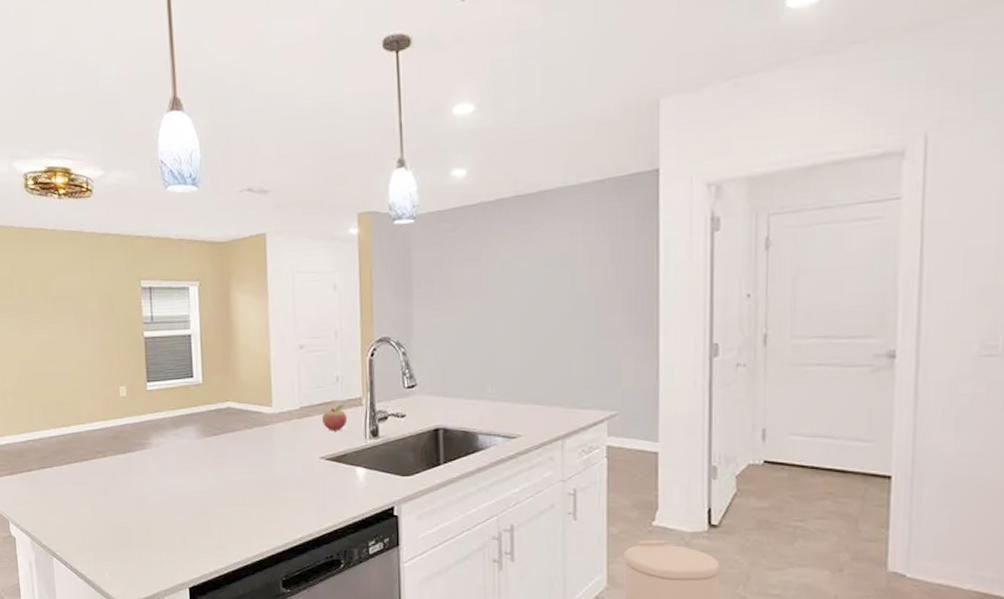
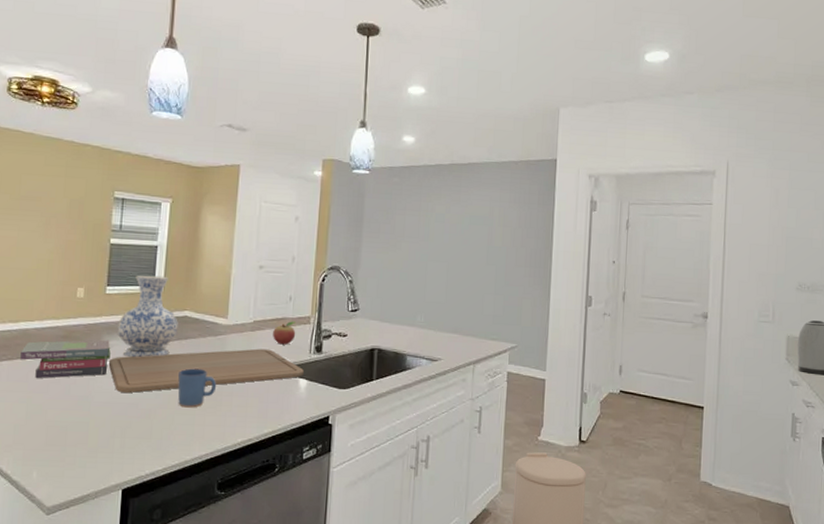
books: none [77,438,160,480] -> present [20,339,111,378]
chopping board: none [159,437,361,490] -> present [108,348,304,393]
vase: none [163,366,223,453] -> present [117,275,178,357]
mug: none [229,462,270,504] -> present [178,368,217,408]

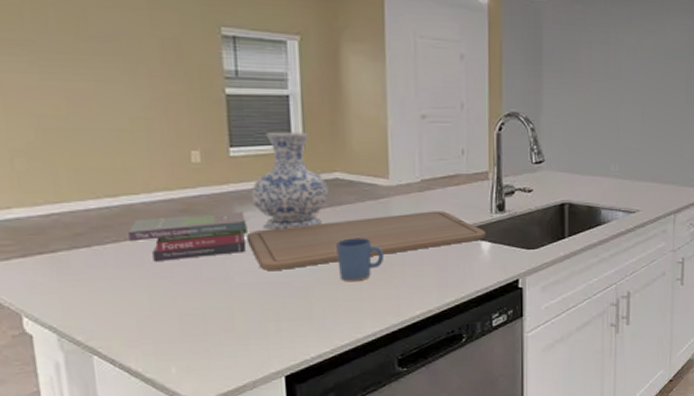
fruit: present [273,321,296,345] -> none [445,178,473,205]

